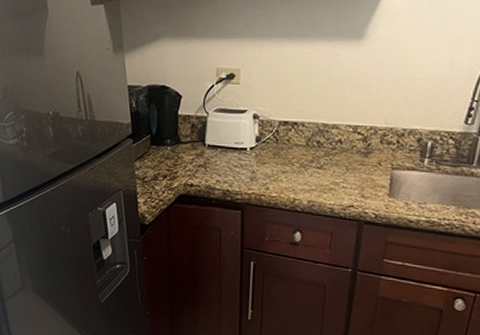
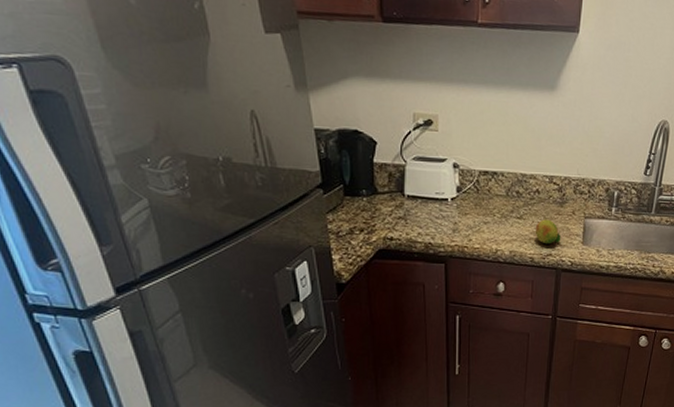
fruit: none [335,169,365,195] -> present [535,219,561,245]

